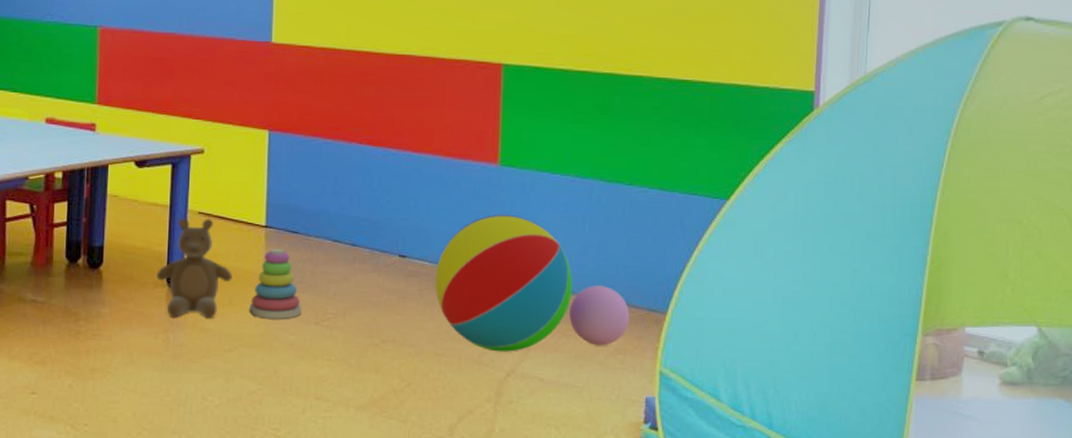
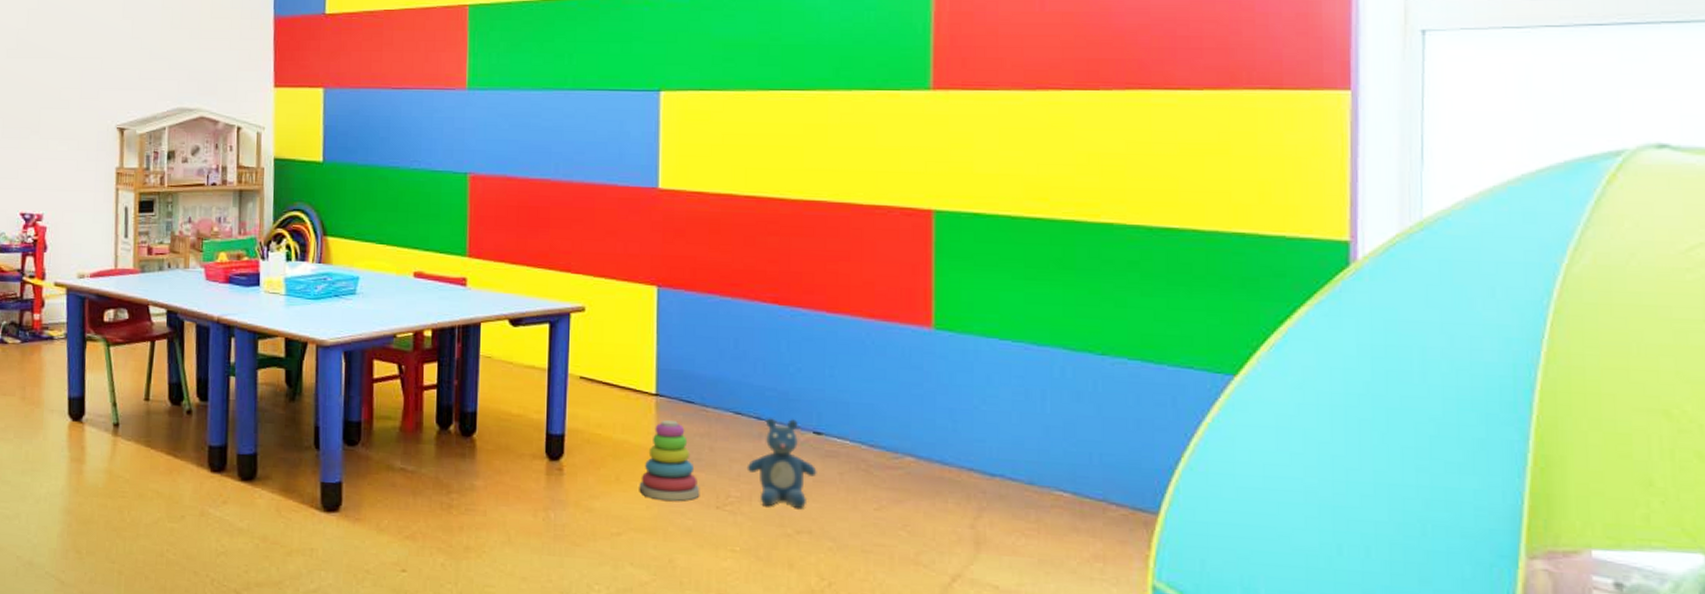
teddy bear: present [156,218,233,318] -> none [534,383,620,496]
stuffed animal: none [342,244,401,322] -> present [746,418,817,510]
beach ball: present [435,215,573,352] -> none [858,387,1033,552]
ball: present [569,286,630,346] -> none [1029,476,1109,551]

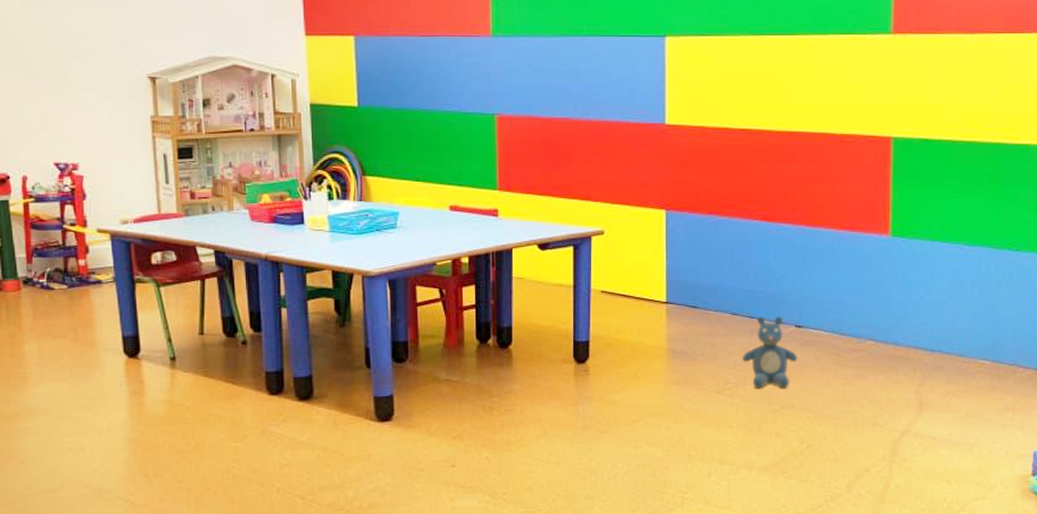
stacking toy: present [639,420,700,501] -> none [653,324,704,389]

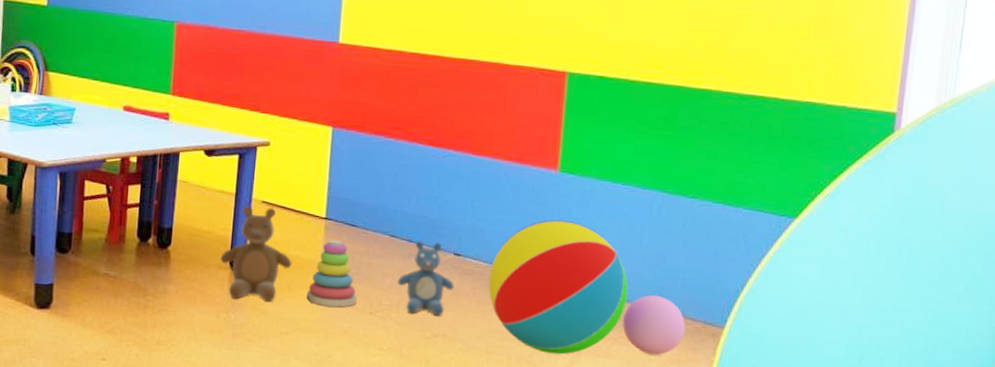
teddy bear: none [564,296,636,391] -> present [220,206,292,302]
stacking toy: none [653,324,704,389] -> present [306,240,357,308]
beach ball: none [830,284,963,414] -> present [488,220,629,355]
ball: none [960,348,1018,405] -> present [622,295,686,355]

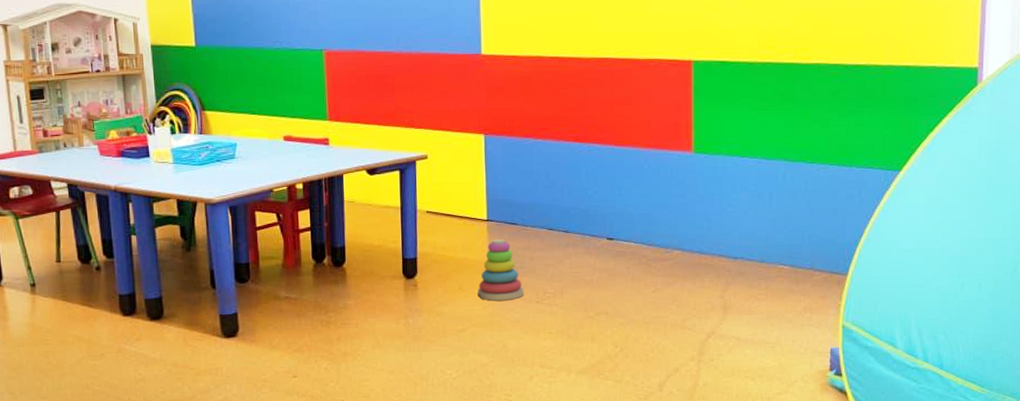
teddy bear: present [220,206,292,302] -> none [393,216,461,304]
stuffed animal: present [397,241,455,317] -> none [558,230,611,297]
beach ball: present [488,220,629,355] -> none [640,197,763,317]
ball: present [622,295,686,355] -> none [761,254,815,307]

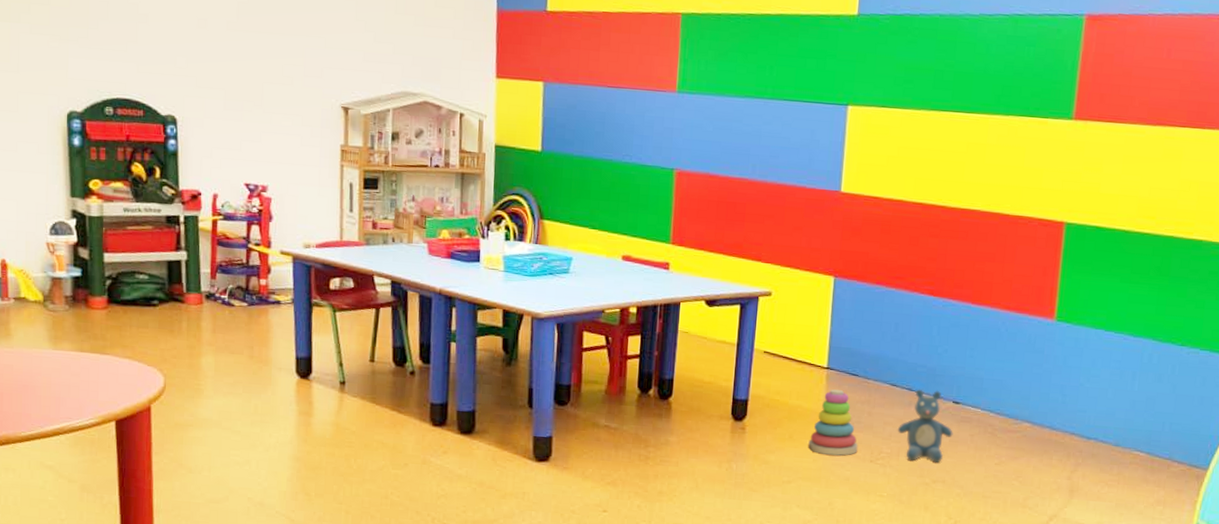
stuffed animal: none [558,230,611,297] -> present [897,389,953,464]

